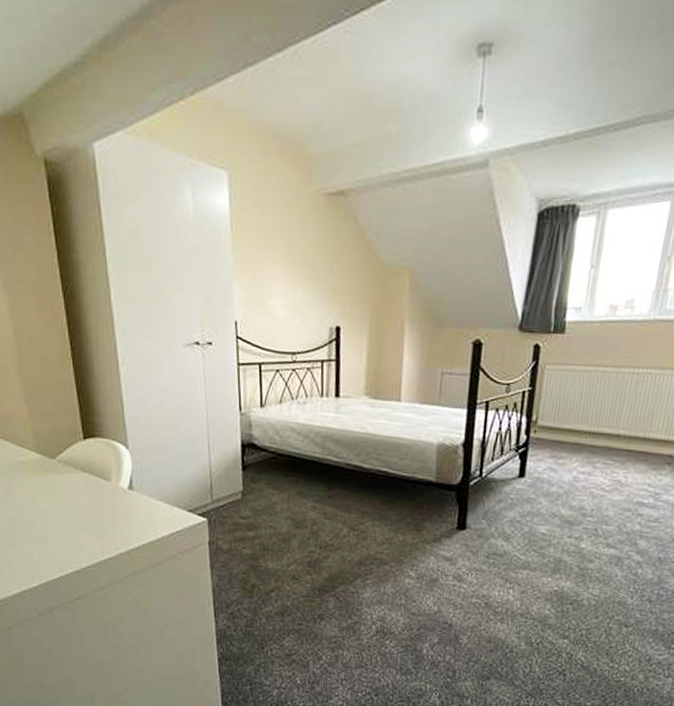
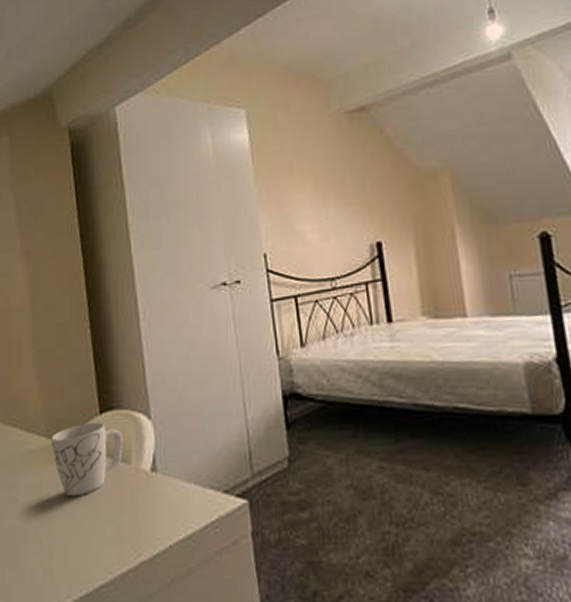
mug: none [40,445,104,502] -> present [51,421,123,497]

